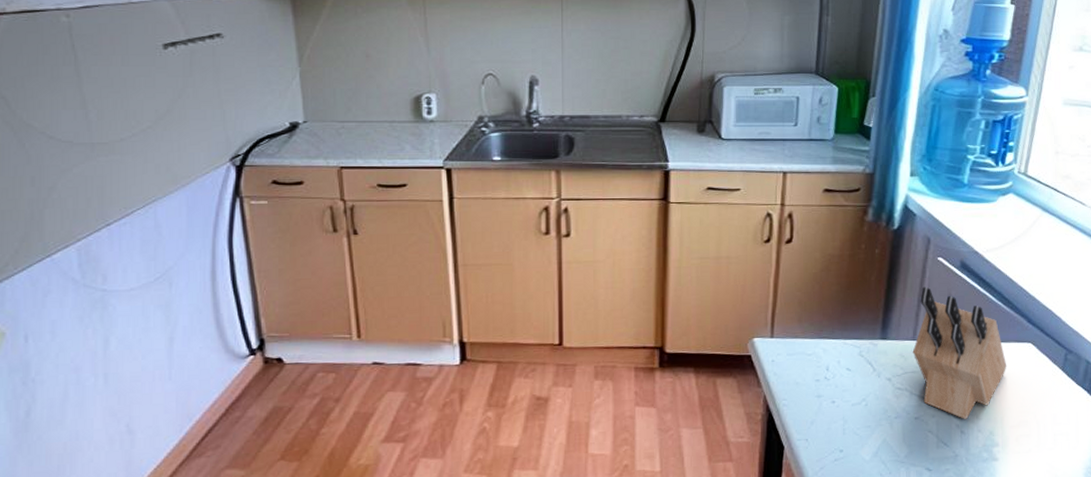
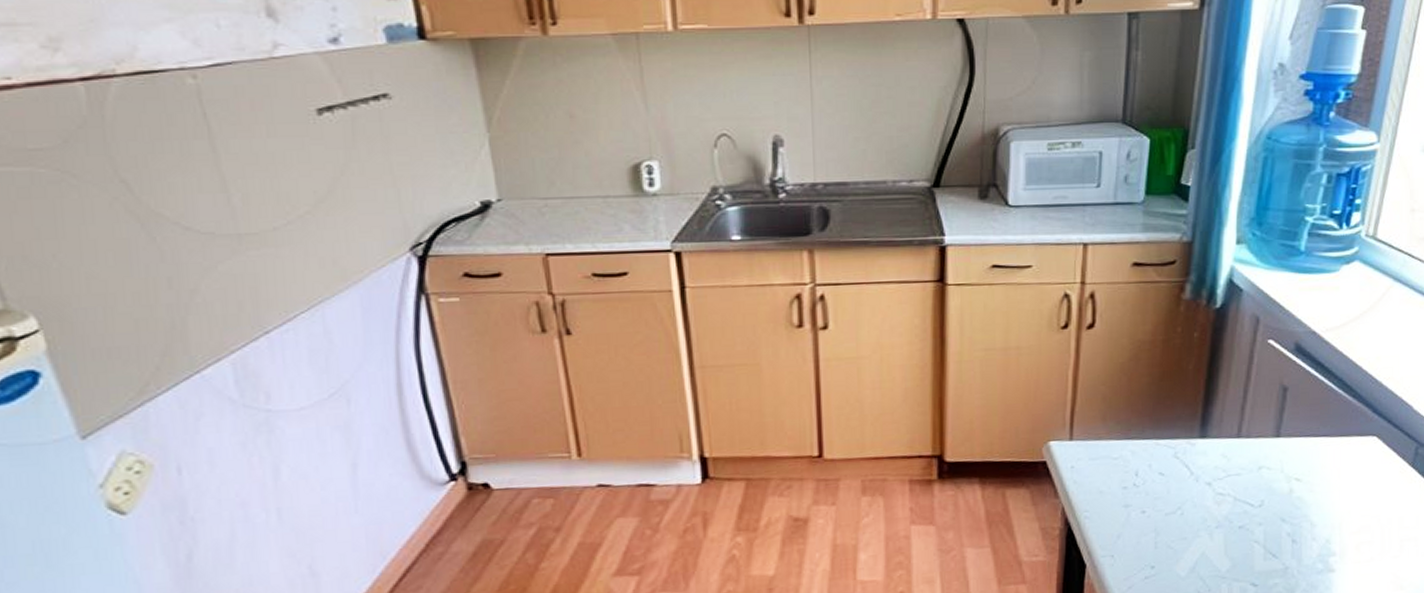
knife block: present [912,286,1007,419] -> none [1236,374,1348,527]

